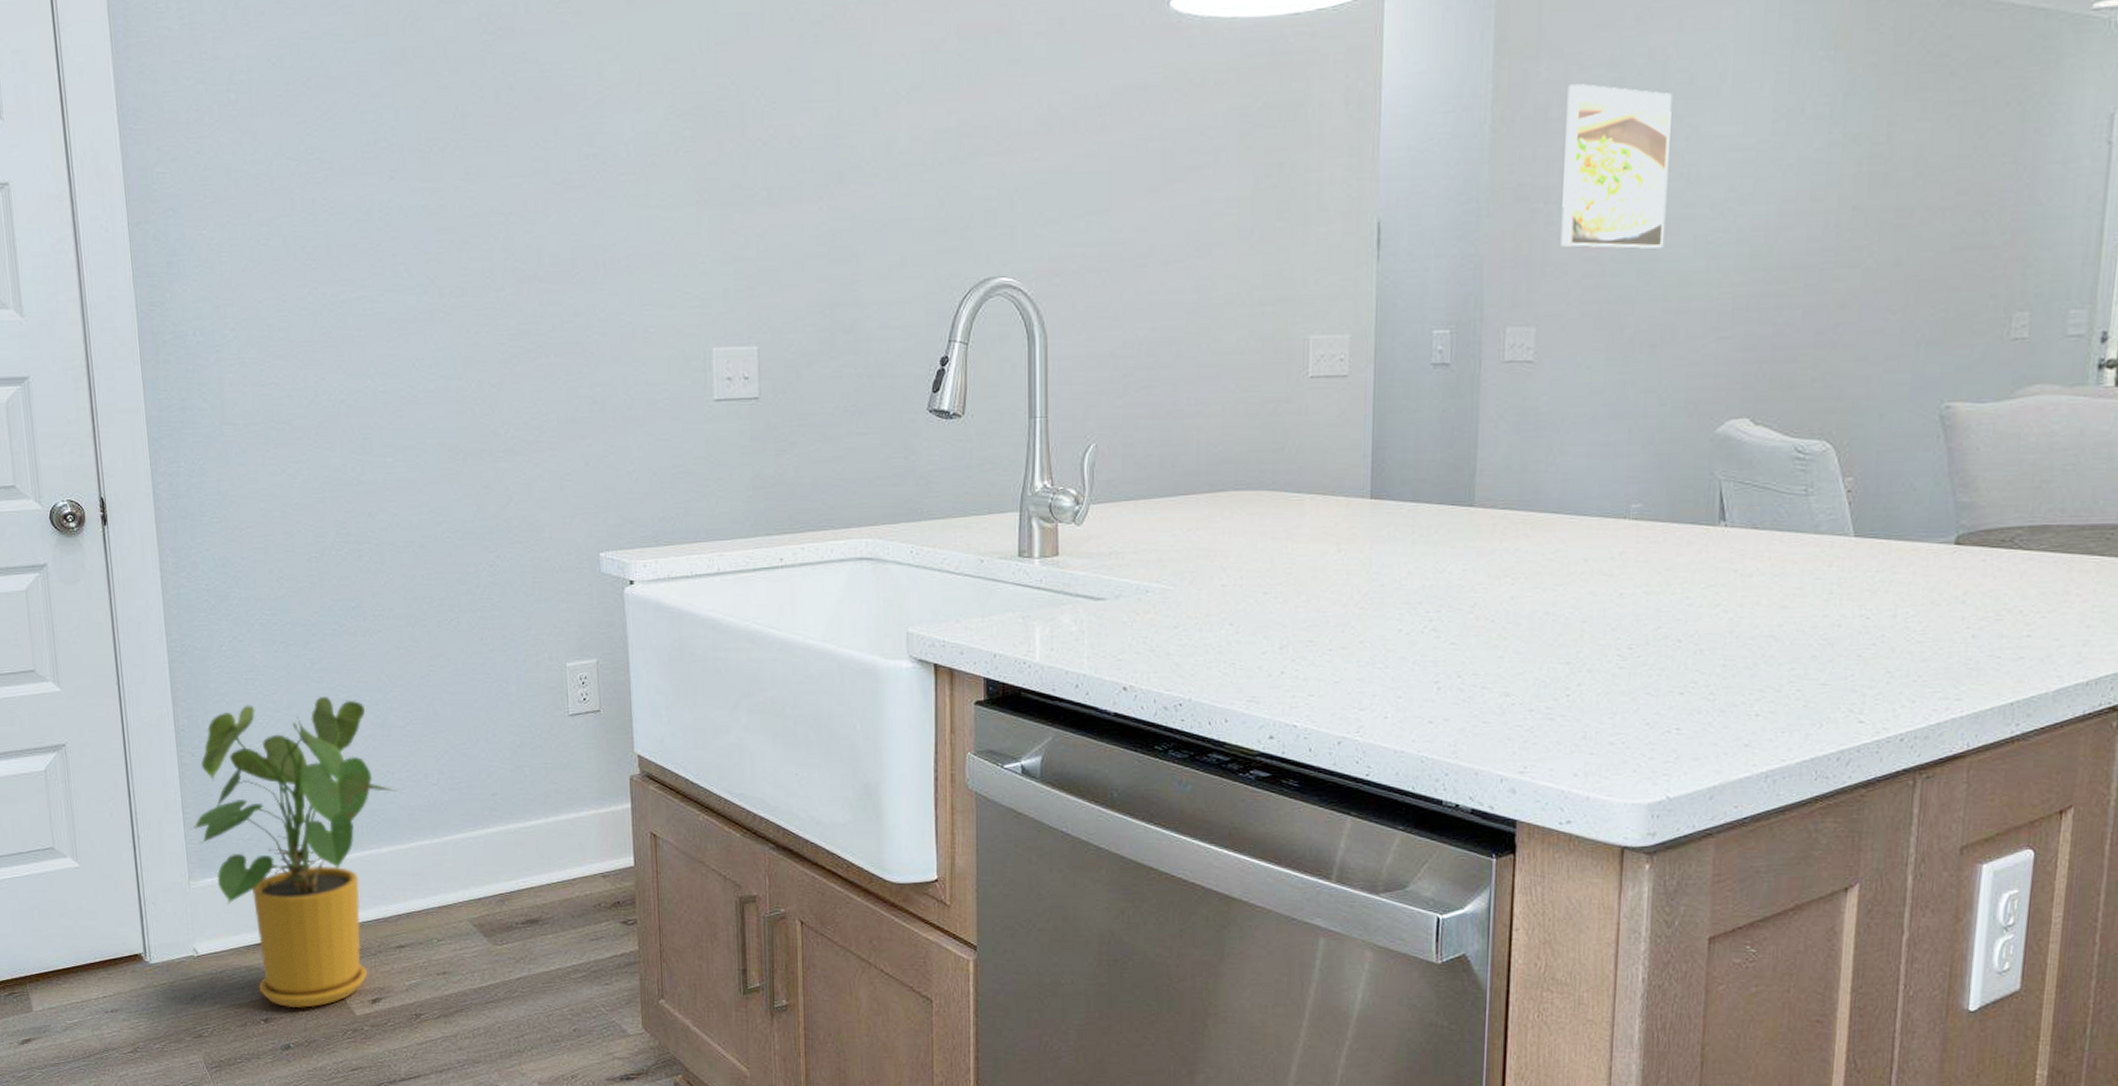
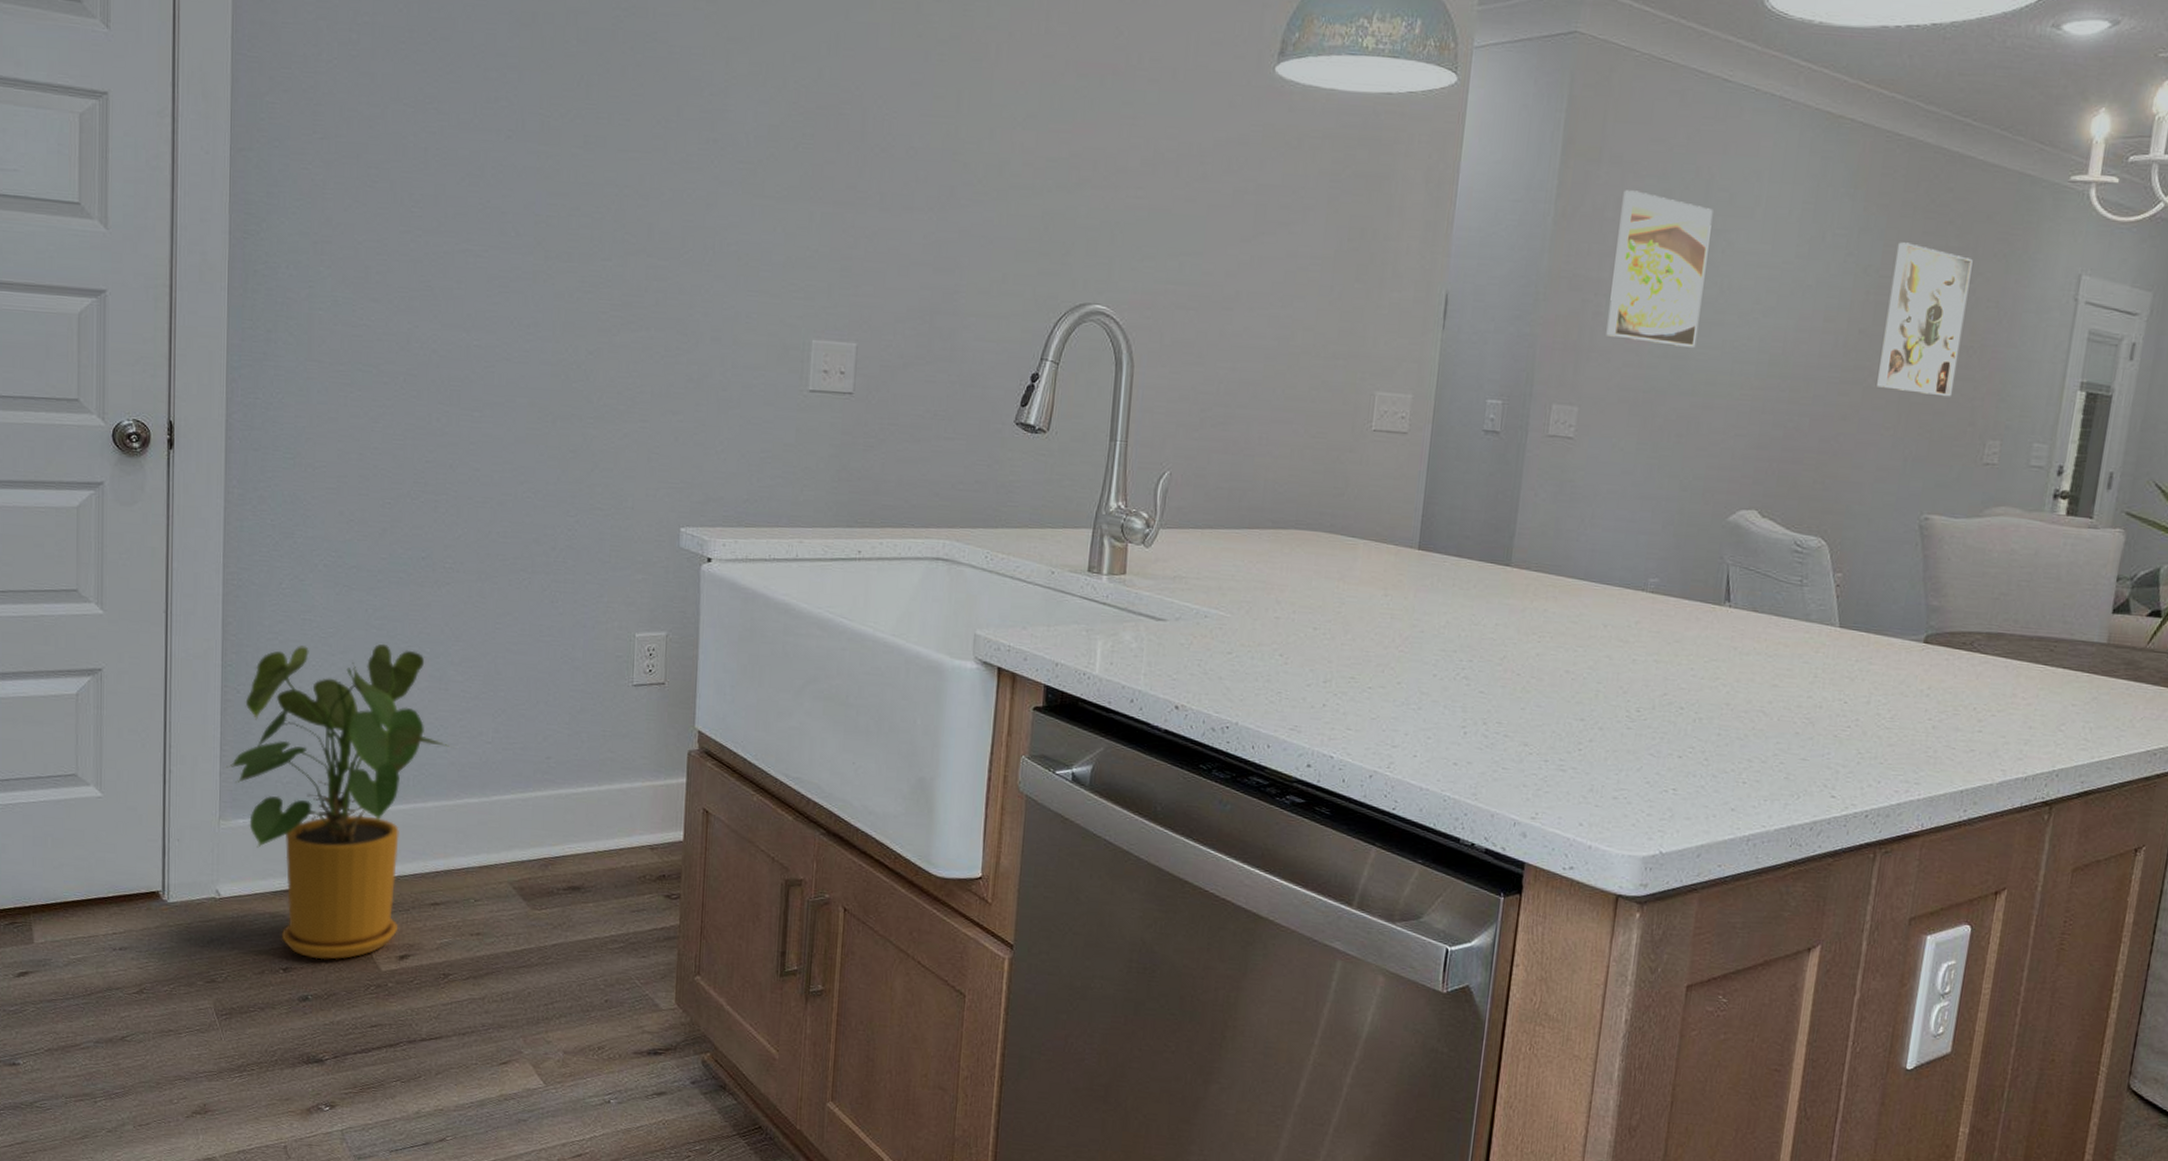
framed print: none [1878,102,1982,270] -> present [1877,242,1973,397]

